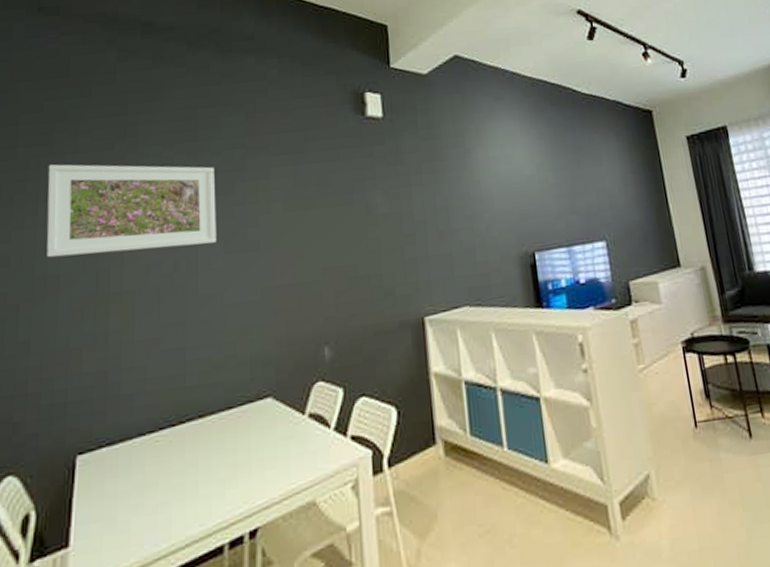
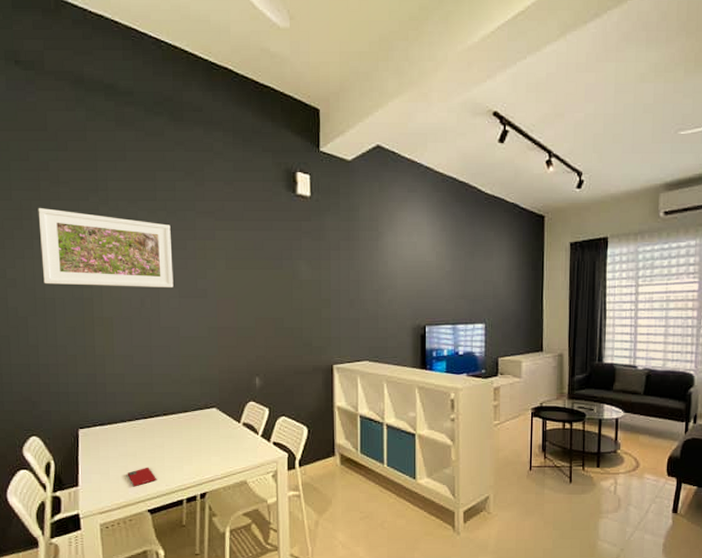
smartphone: none [143,499,185,535] -> present [127,467,156,487]

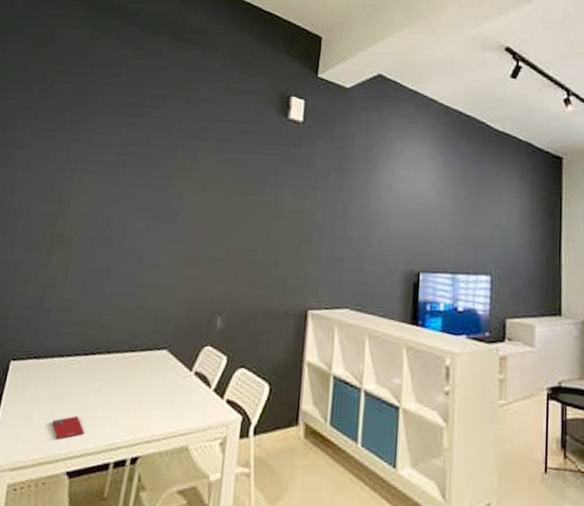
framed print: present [38,208,174,287] -> none [12,118,153,208]

